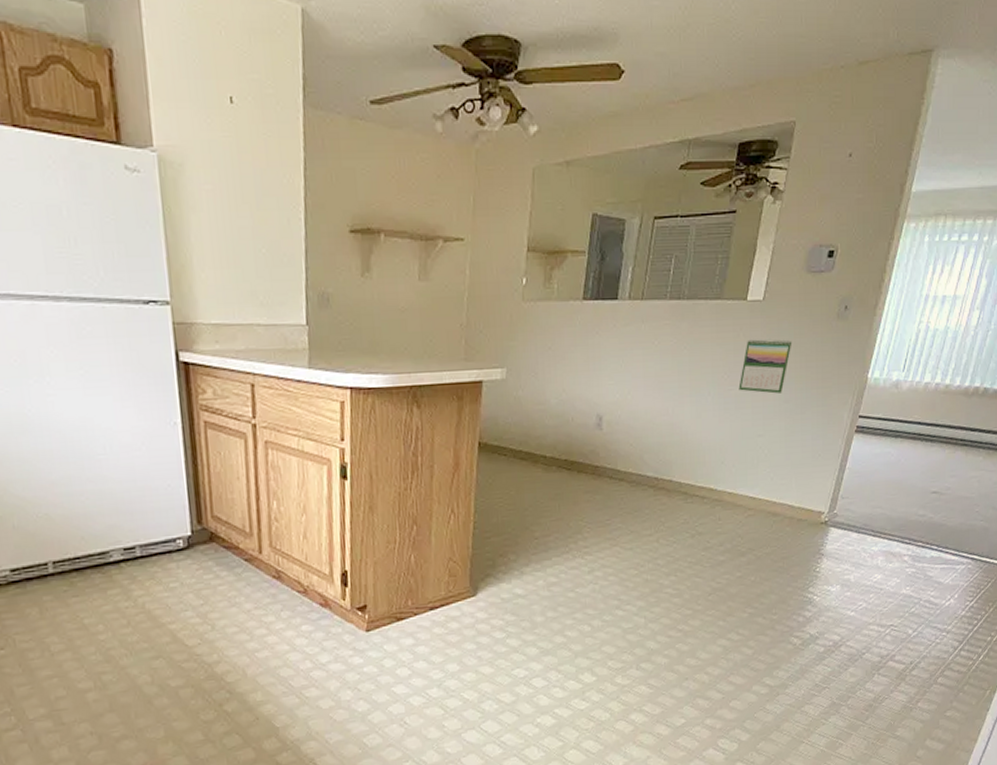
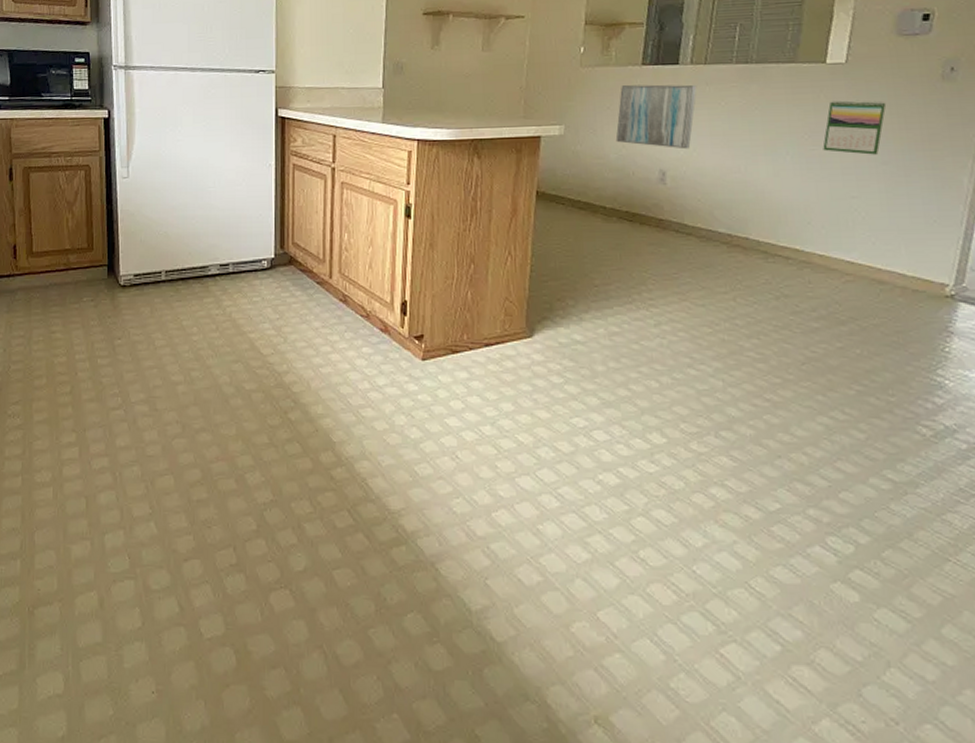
wall art: none [556,321,634,392] -> present [615,84,697,150]

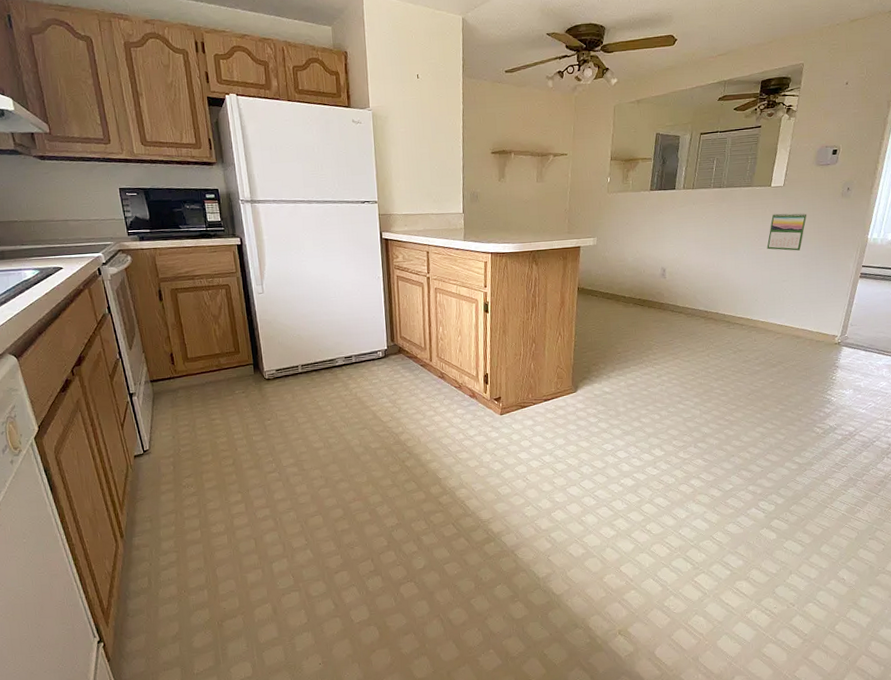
wall art: present [615,84,697,150] -> none [632,204,687,252]

